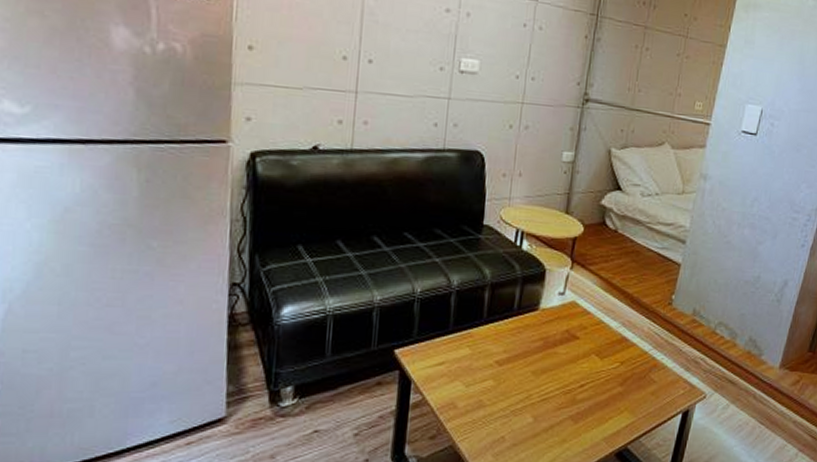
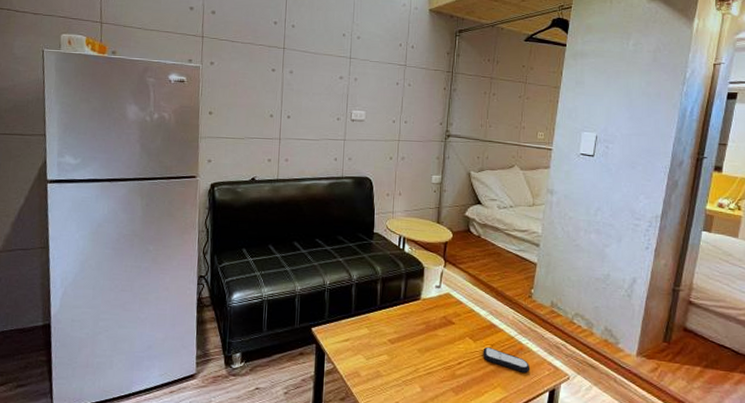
remote control: none [610,364,664,393] -> present [483,346,531,373]

